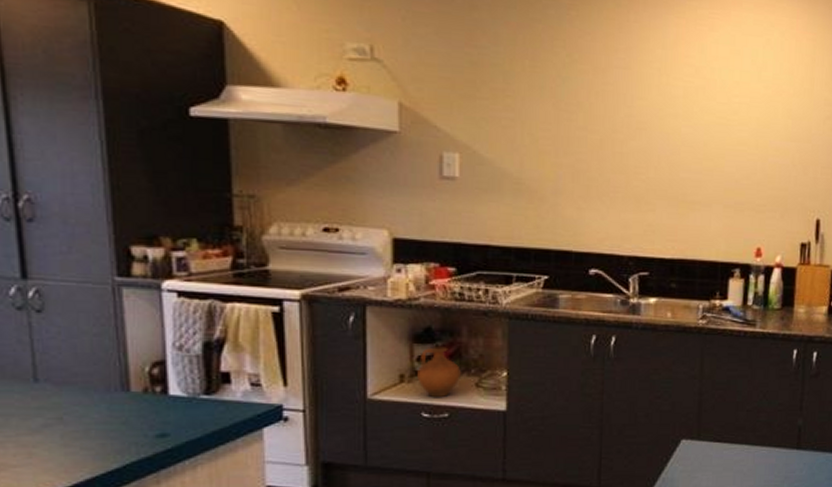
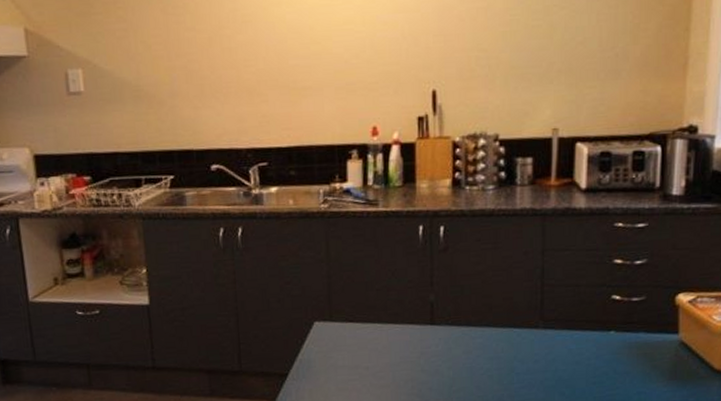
ceramic jug: present [417,347,462,398] -> none [68,250,107,297]

